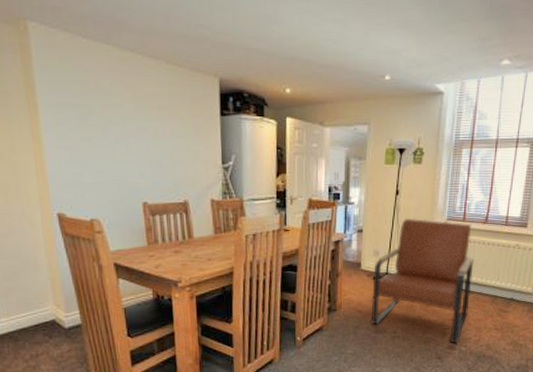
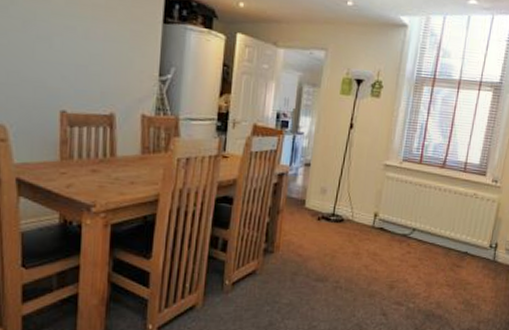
armchair: present [371,218,474,343] -> none [311,155,429,299]

